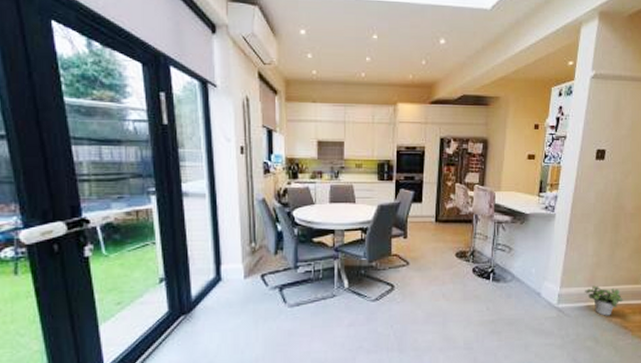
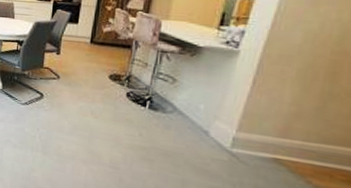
potted plant: present [585,285,623,316] -> none [273,137,334,177]

